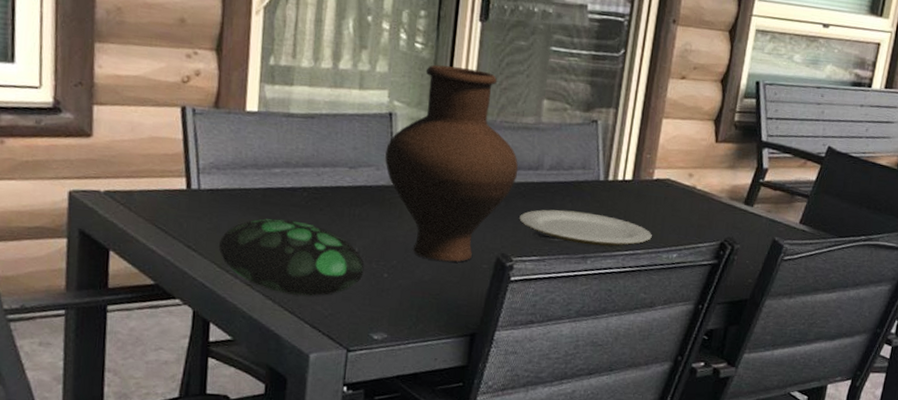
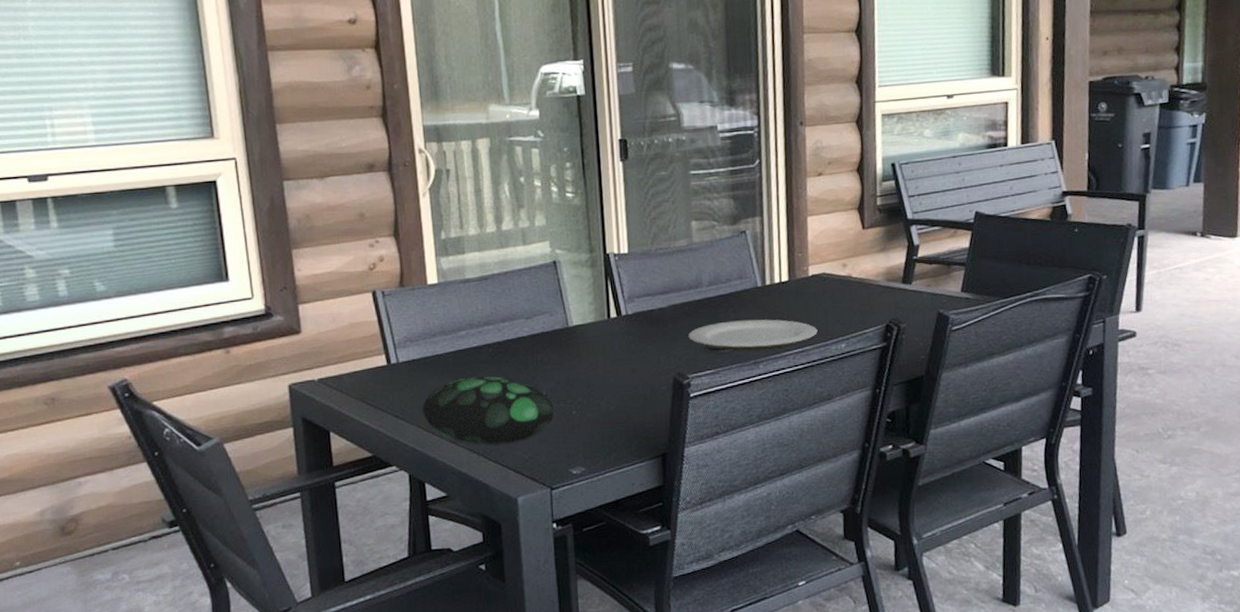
vase: present [385,65,519,262] -> none [556,206,680,390]

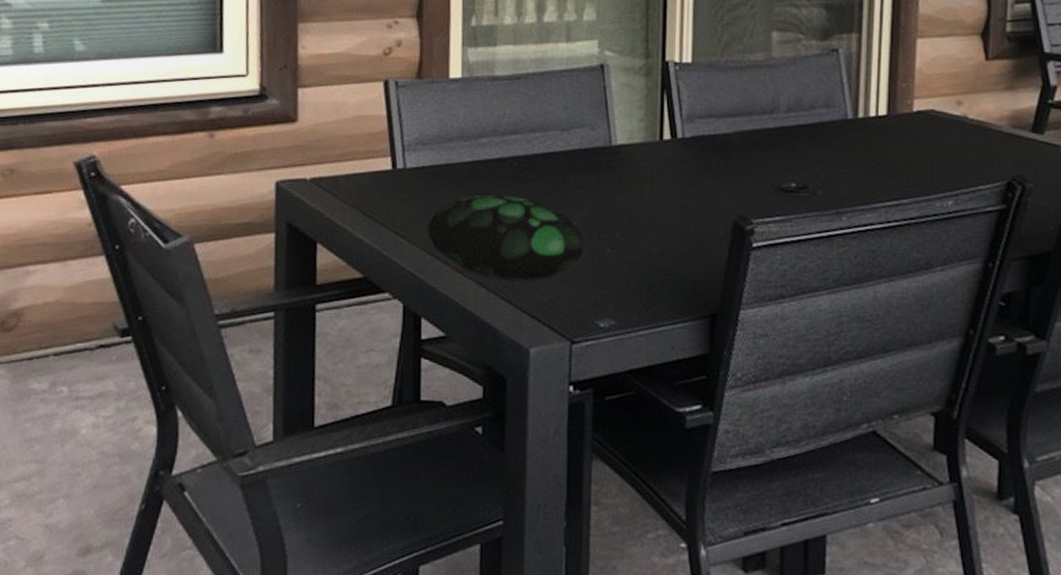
plate: present [688,319,818,351] -> none [757,158,919,198]

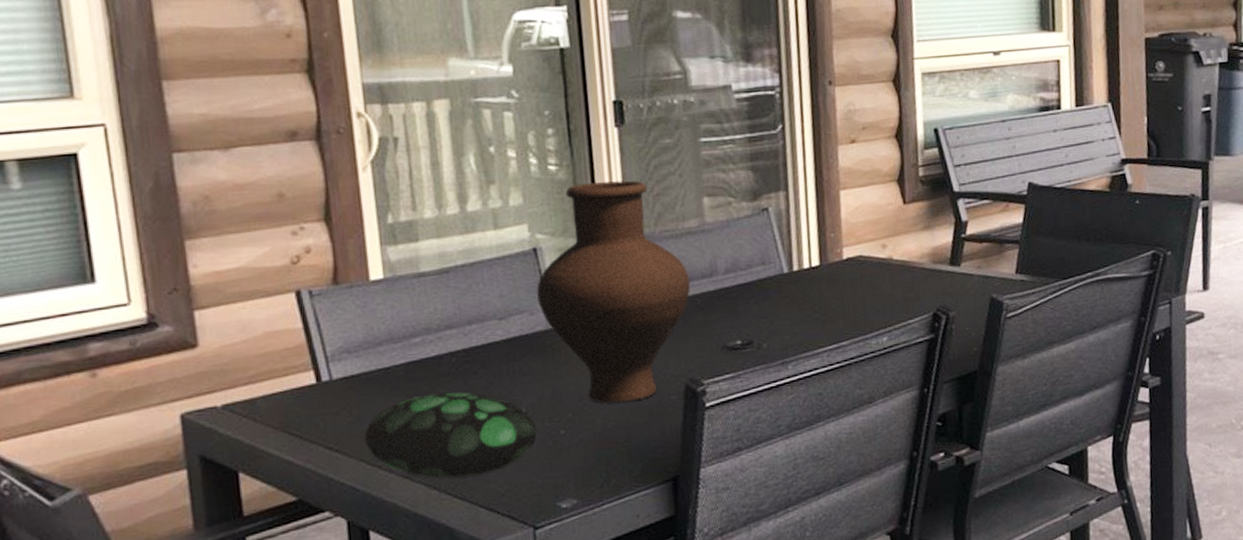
vase: none [599,6,751,230] -> present [537,180,691,403]

